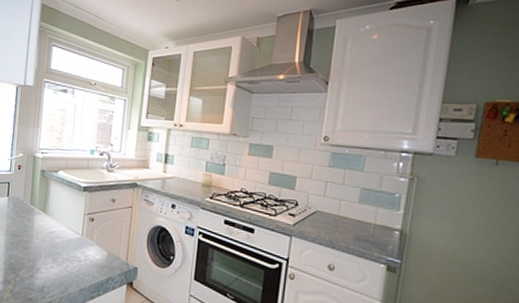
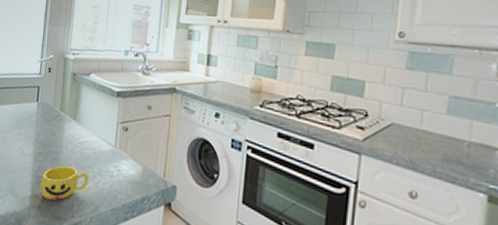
cup: none [12,253,58,285] -> present [40,165,89,201]

